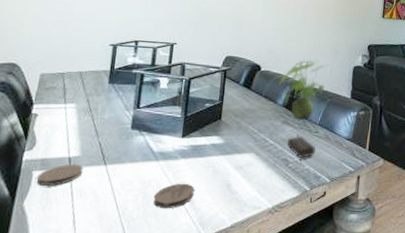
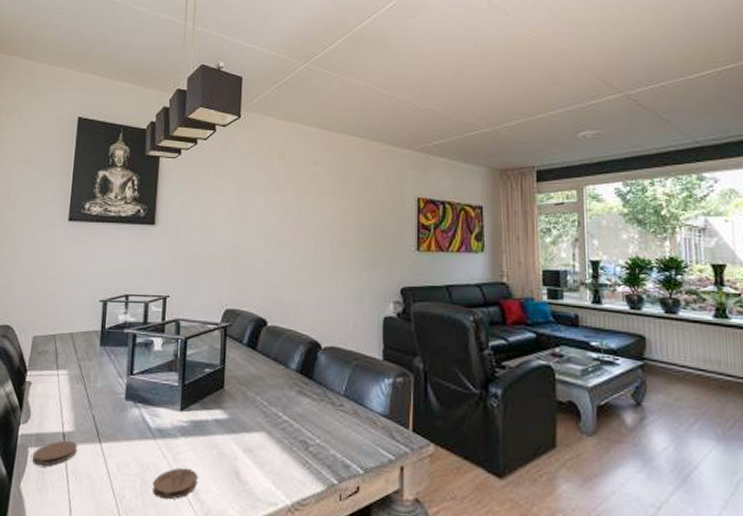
plant: present [278,60,329,158] -> none [289,311,352,440]

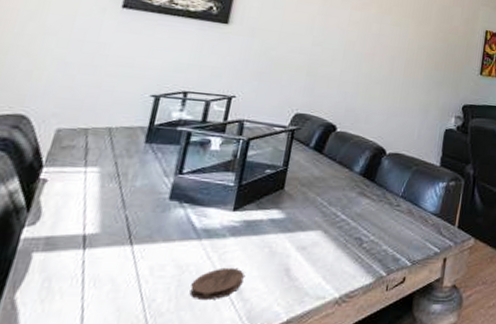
coaster: present [31,440,78,466] -> none [35,243,102,272]

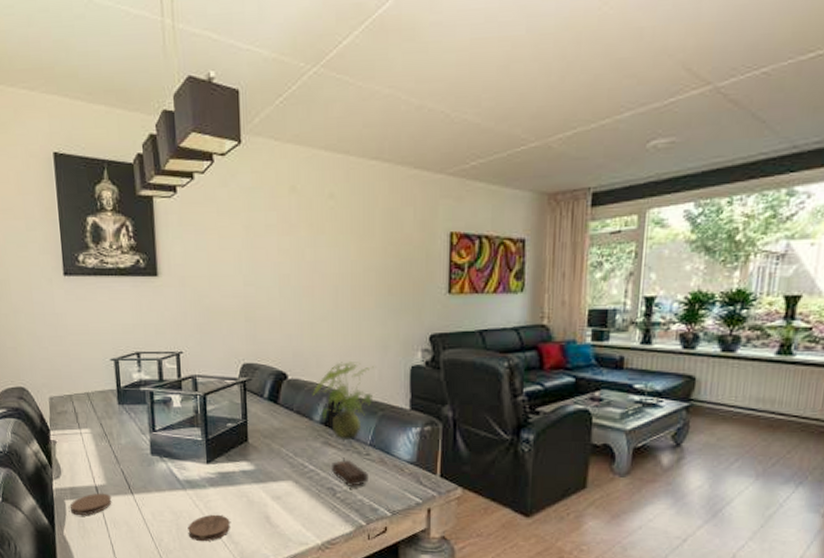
coaster: none [35,243,102,272] -> present [69,493,112,515]
plant: none [356,120,417,237] -> present [312,362,377,487]

